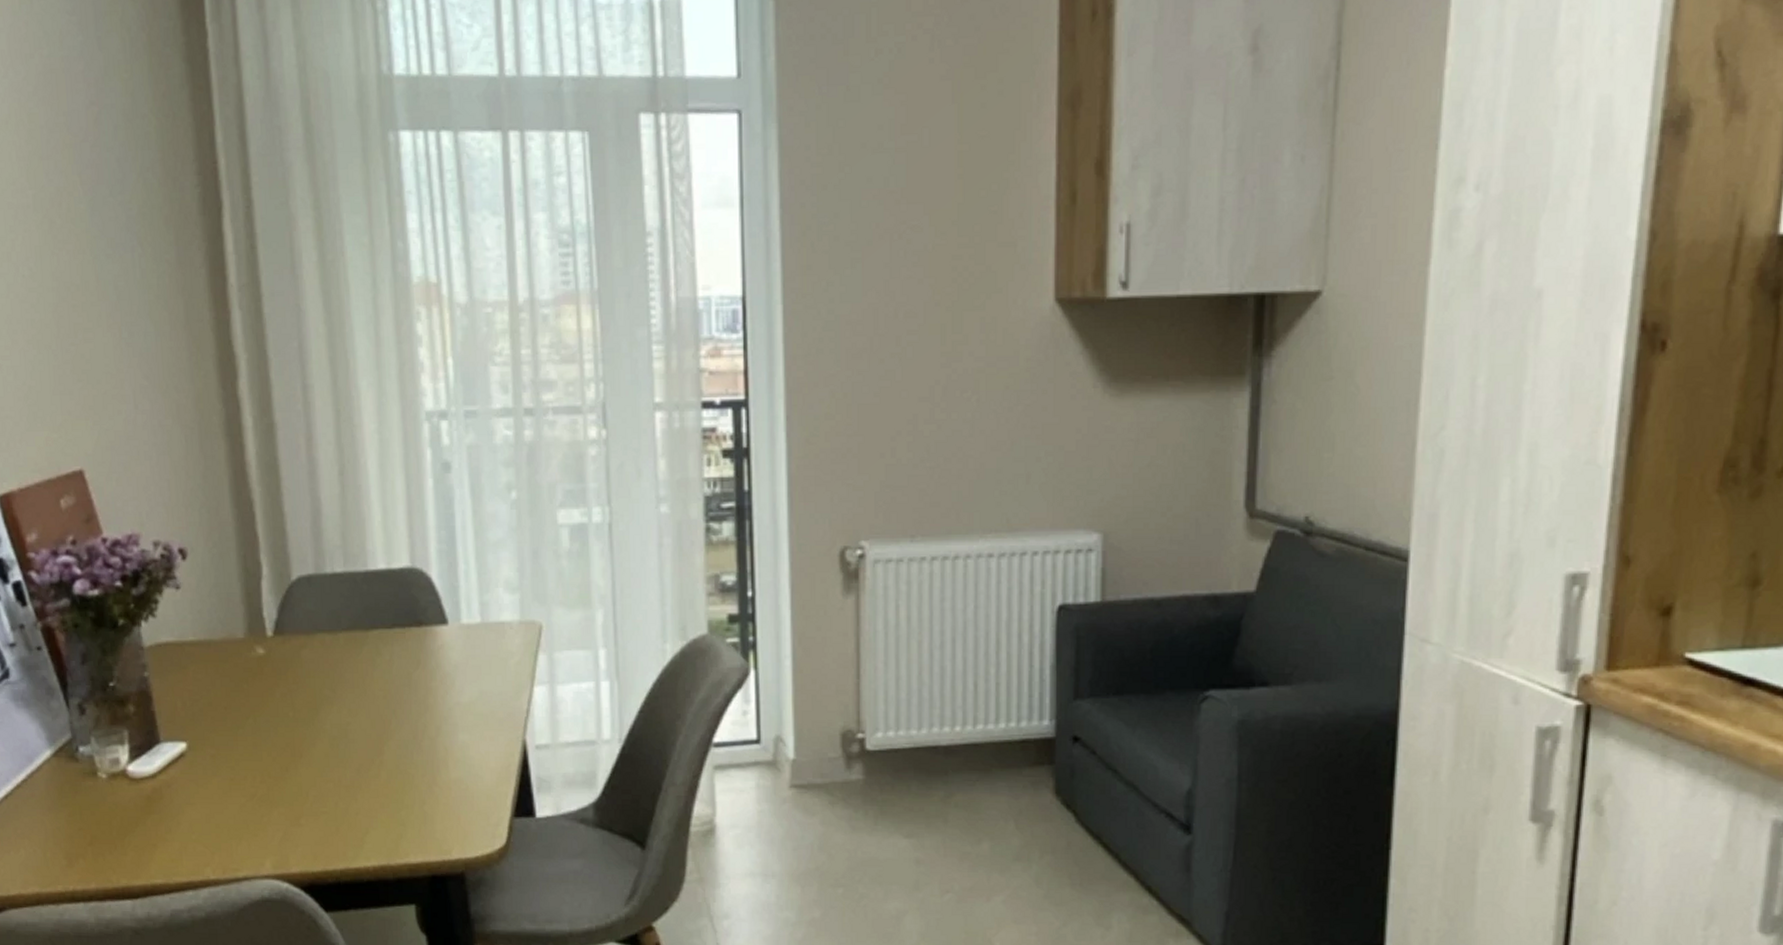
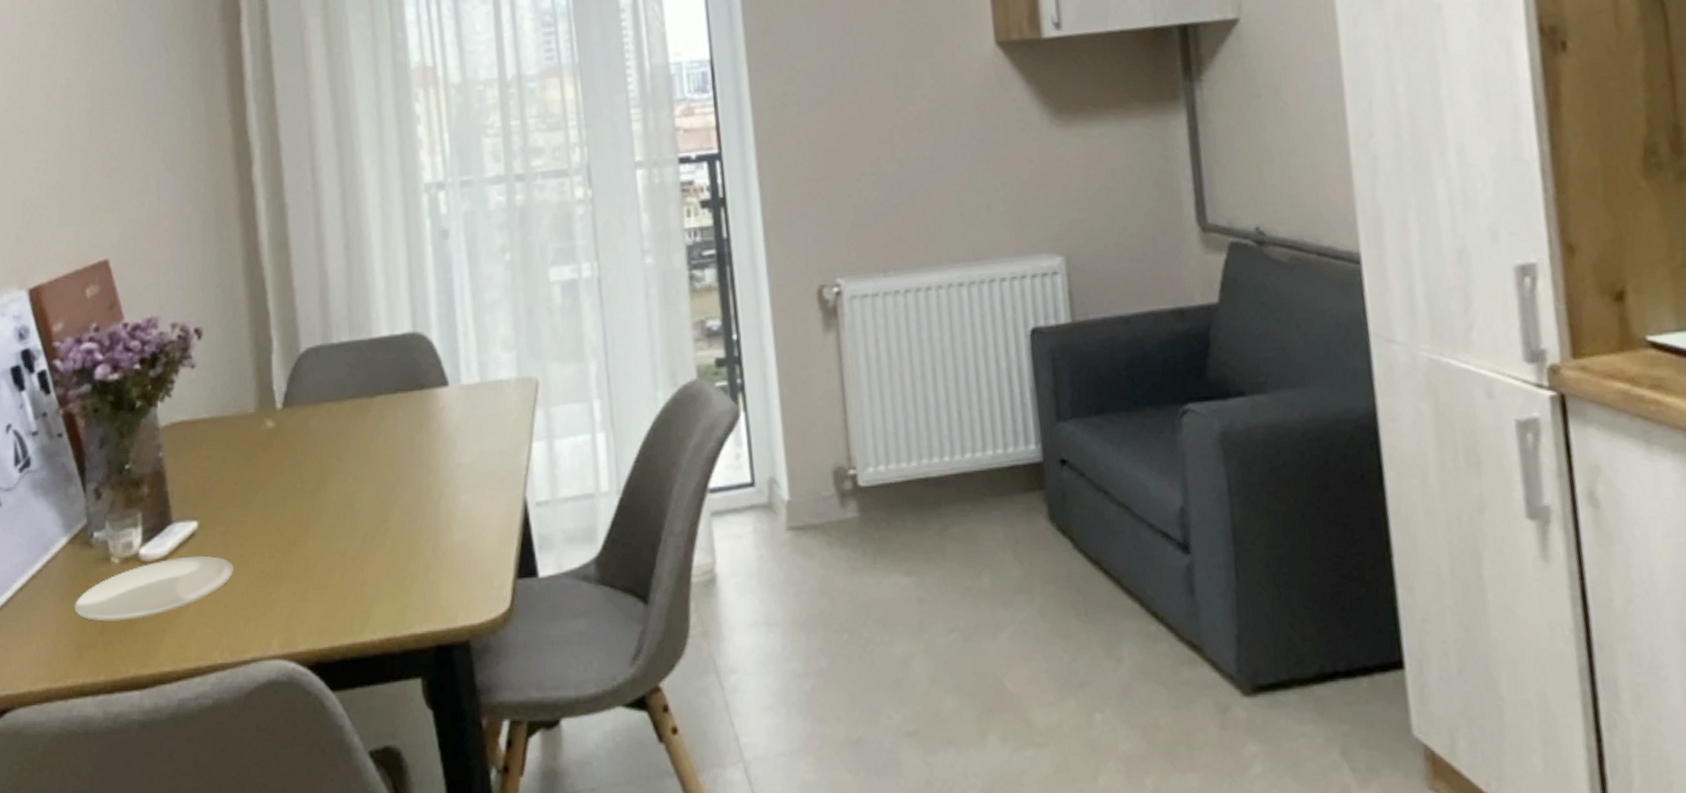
plate: none [61,775,225,834] -> present [74,555,234,622]

